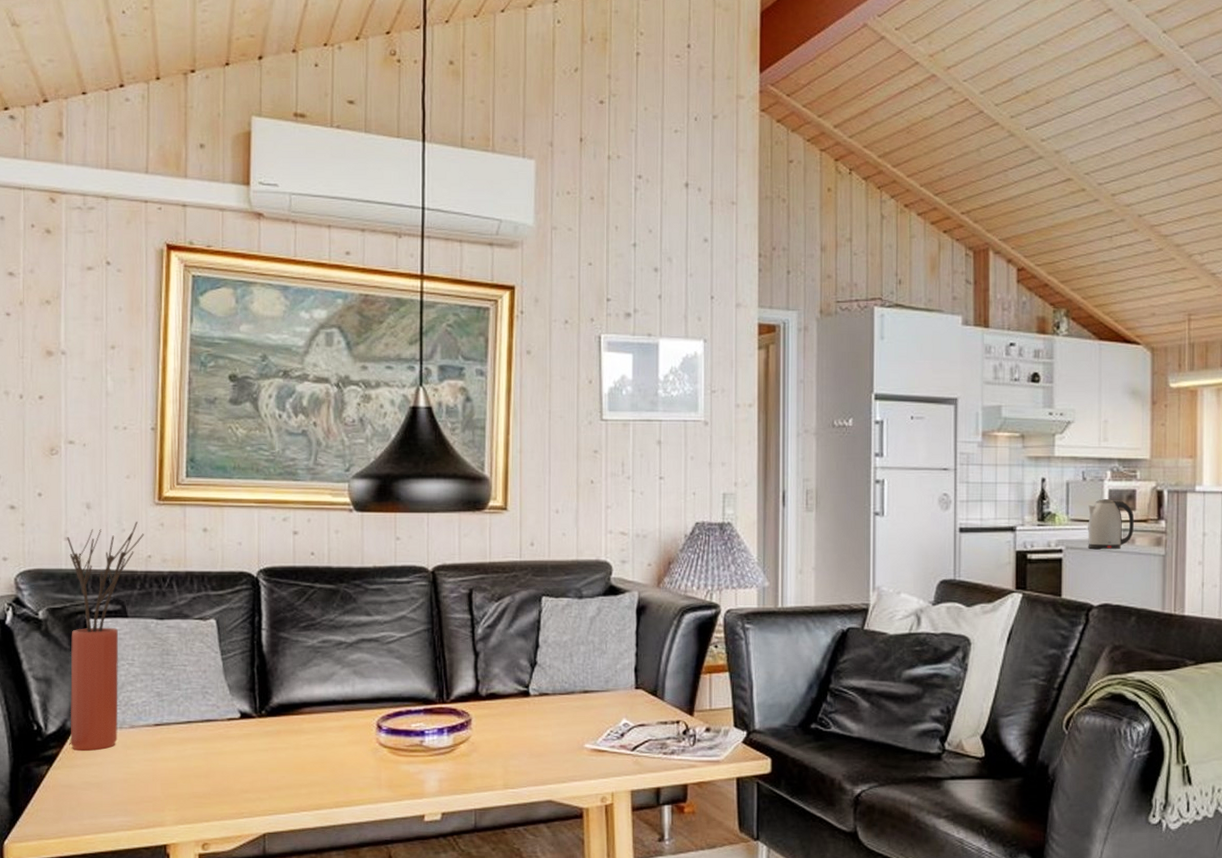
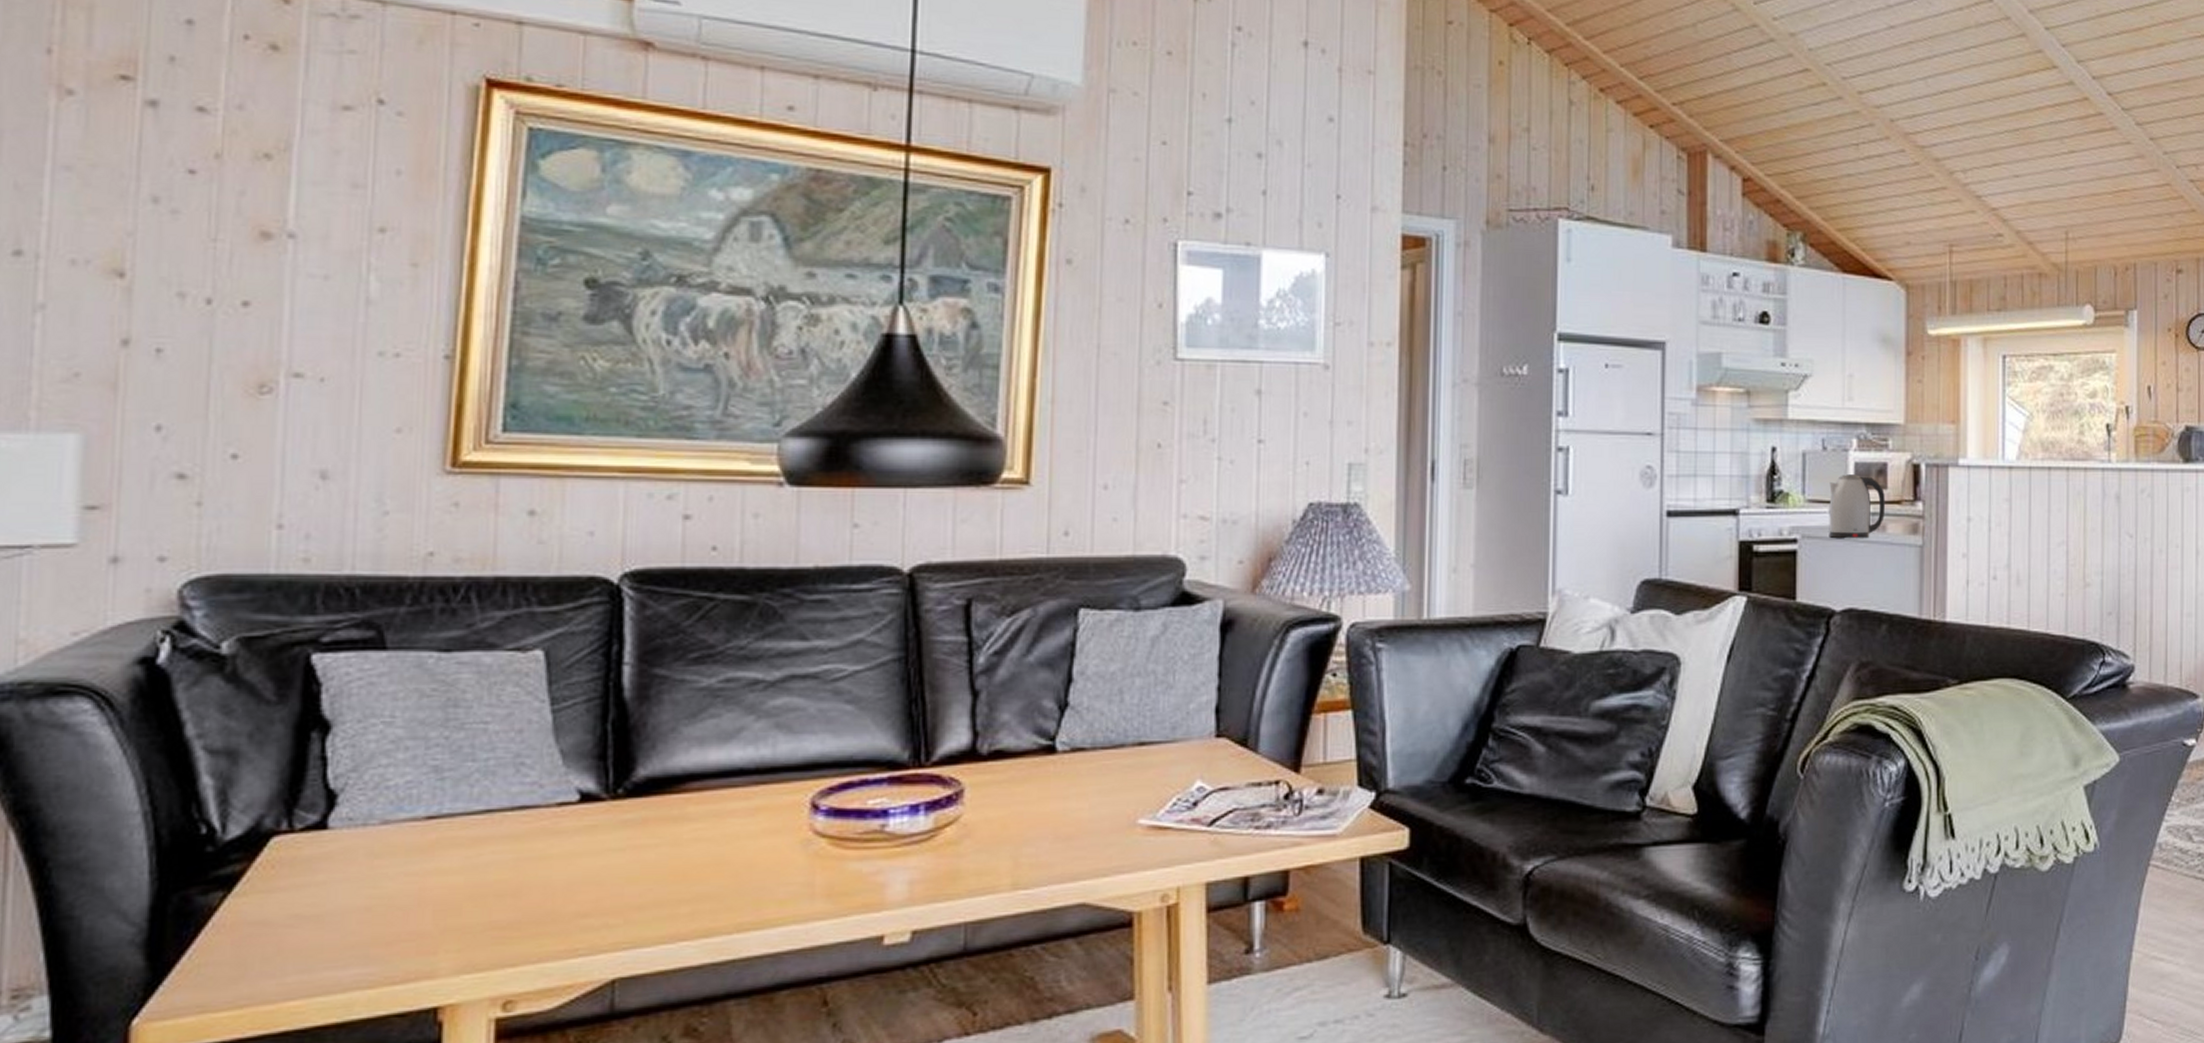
vase: present [67,521,144,752] -> none [268,498,423,866]

